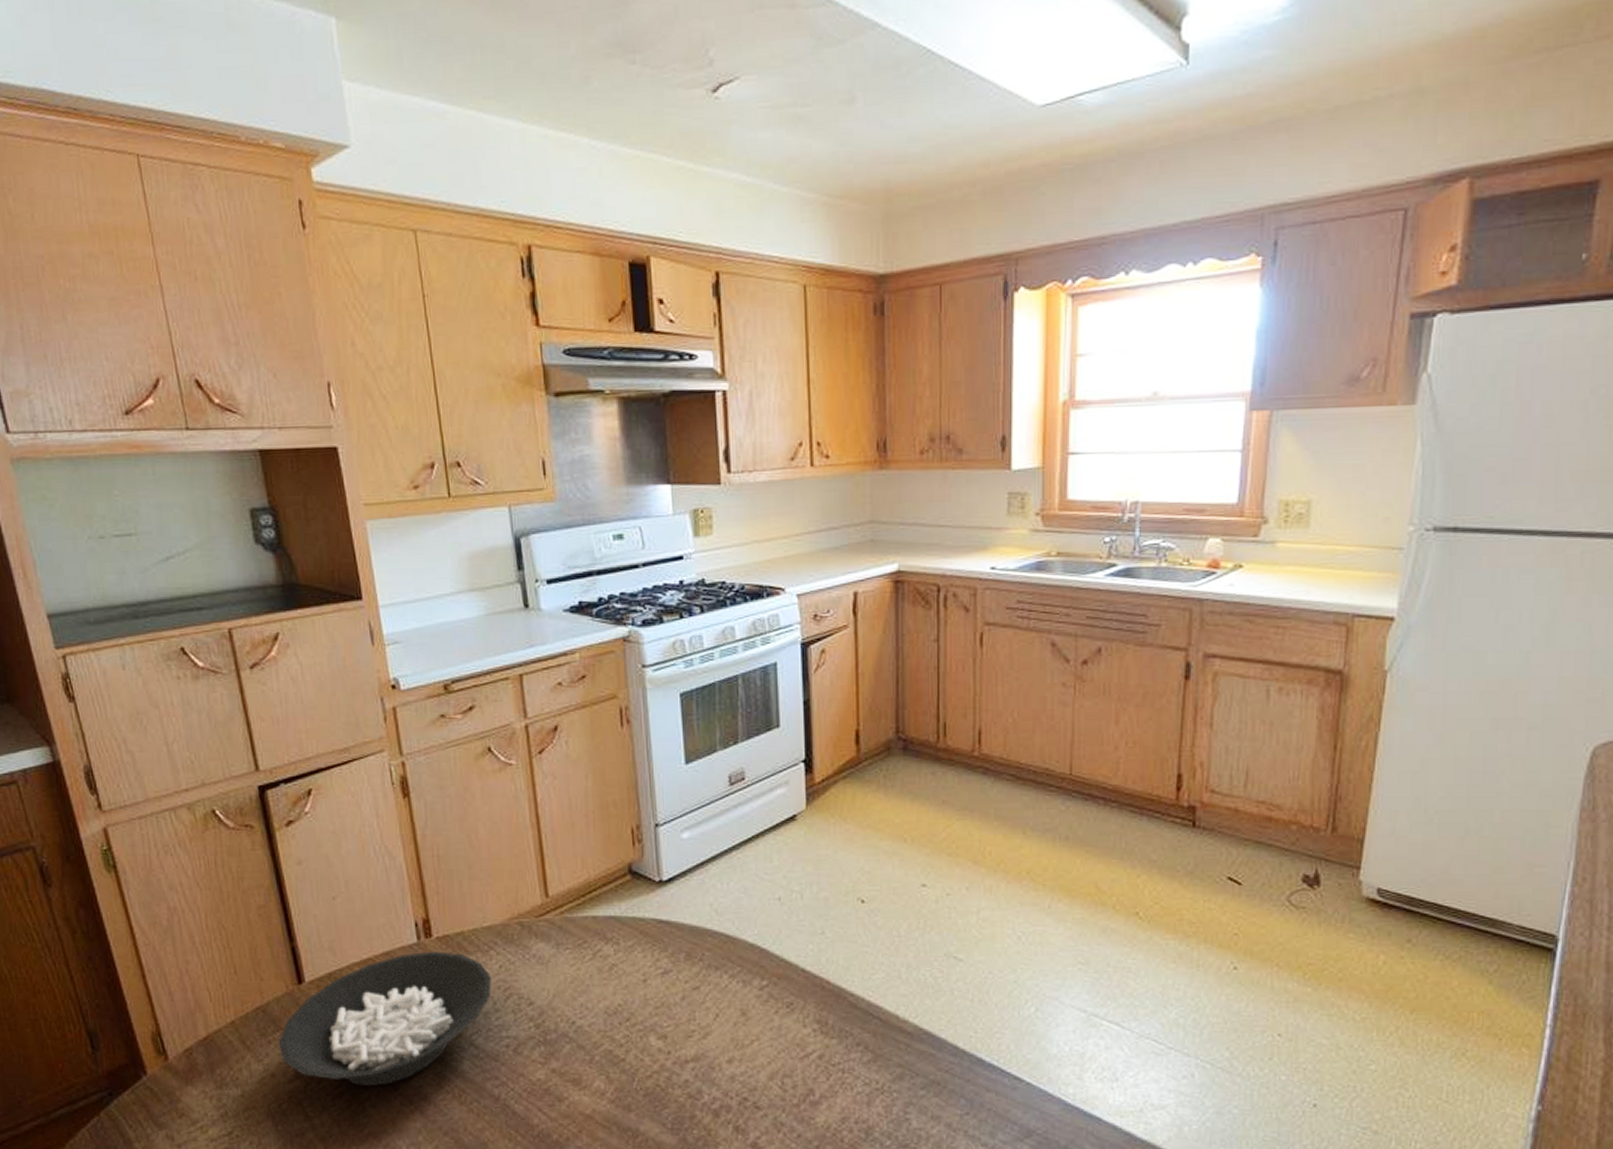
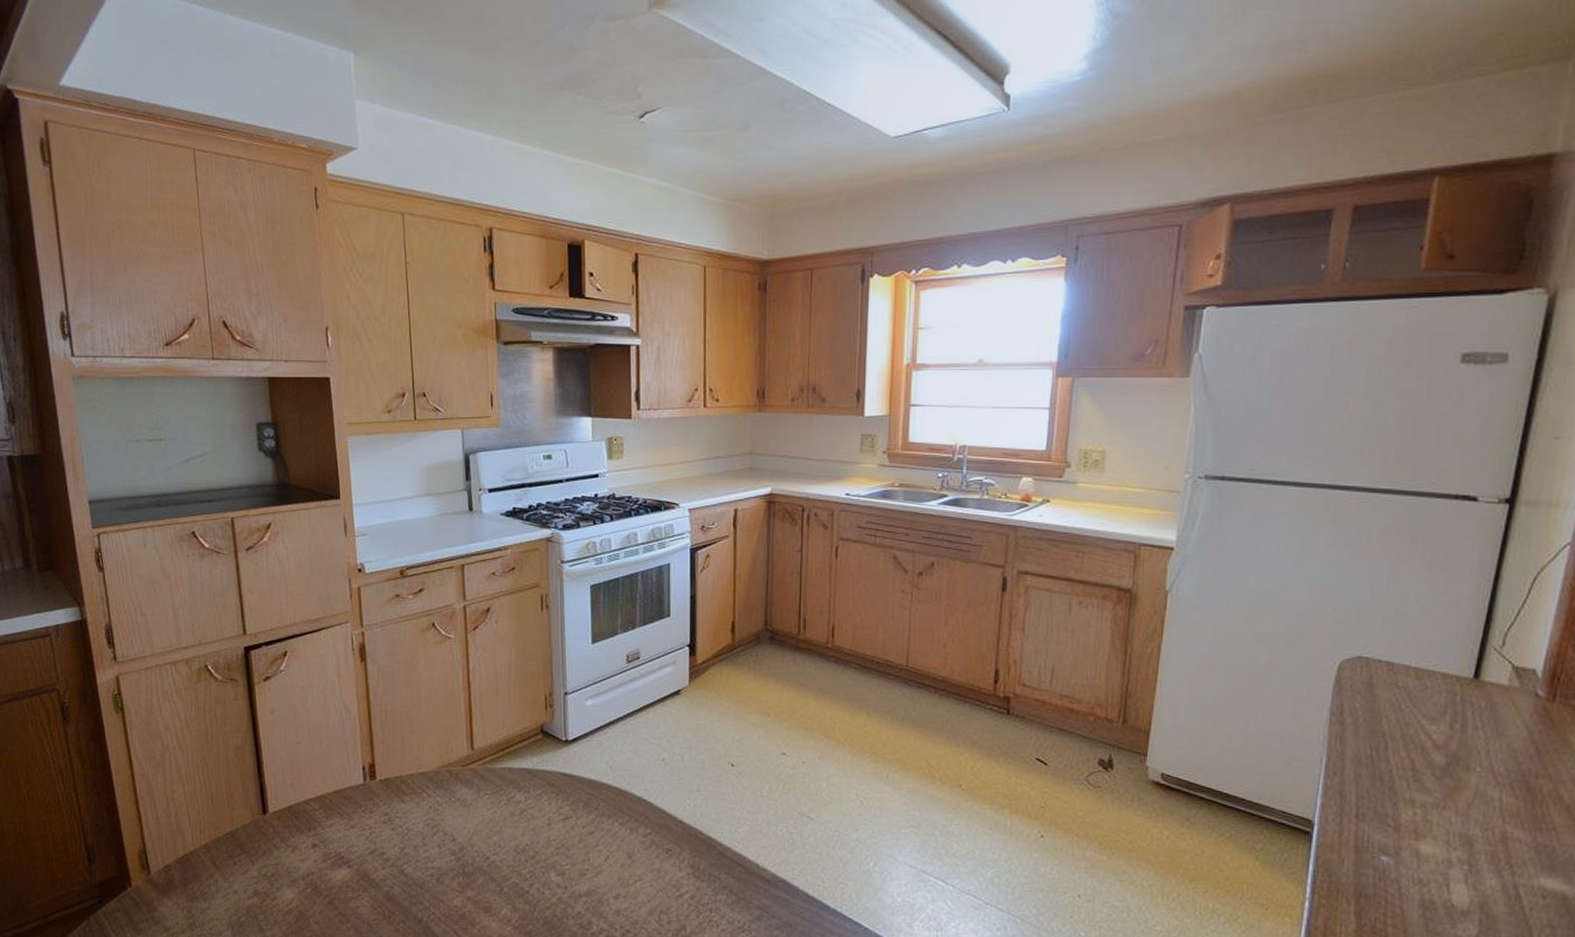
cereal bowl: present [277,951,492,1087] -> none [242,791,423,906]

